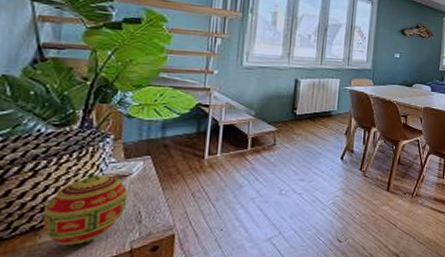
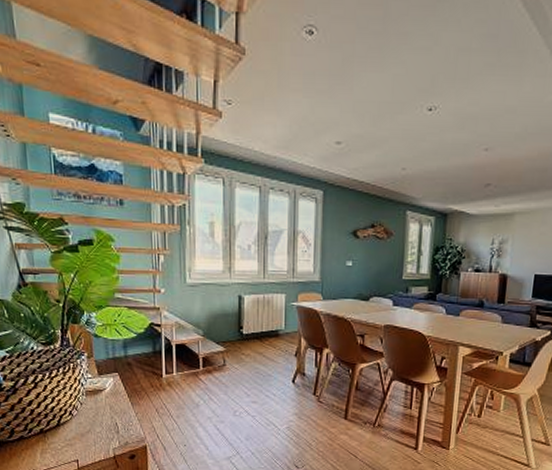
decorative egg: present [42,172,128,246] -> none [46,386,106,447]

